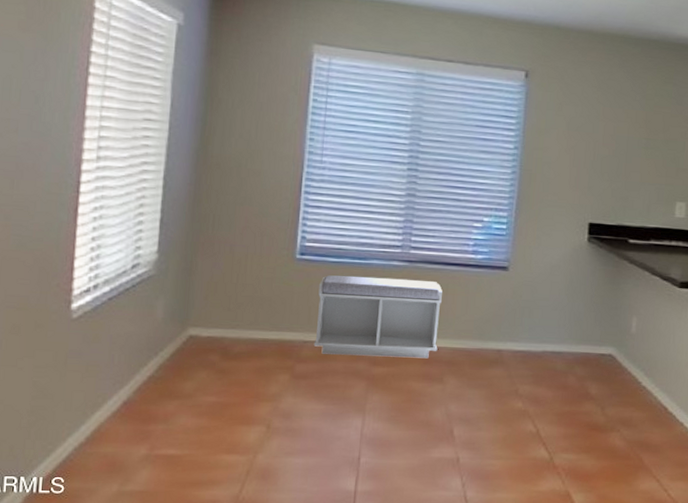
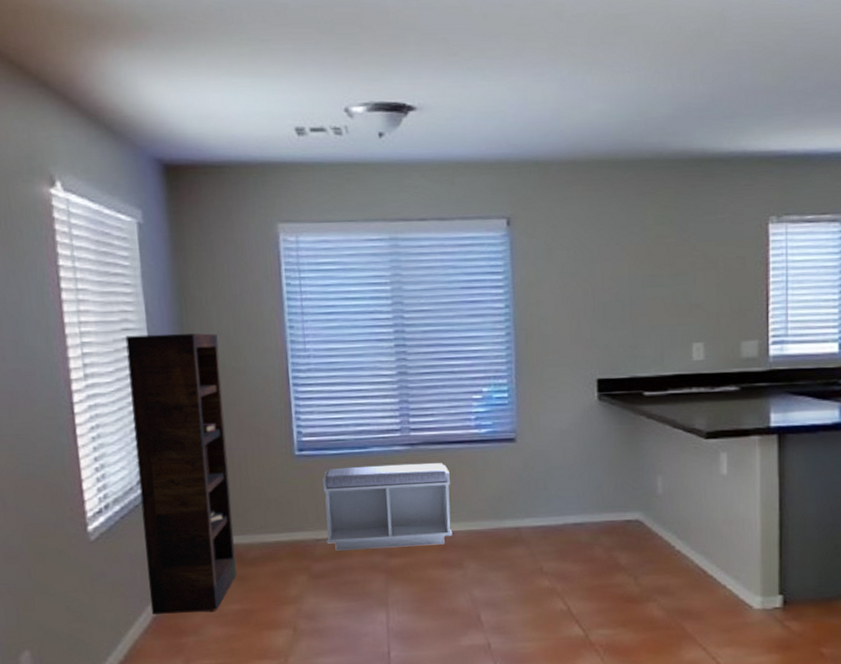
bookcase: none [123,125,238,401] -> present [125,333,237,615]

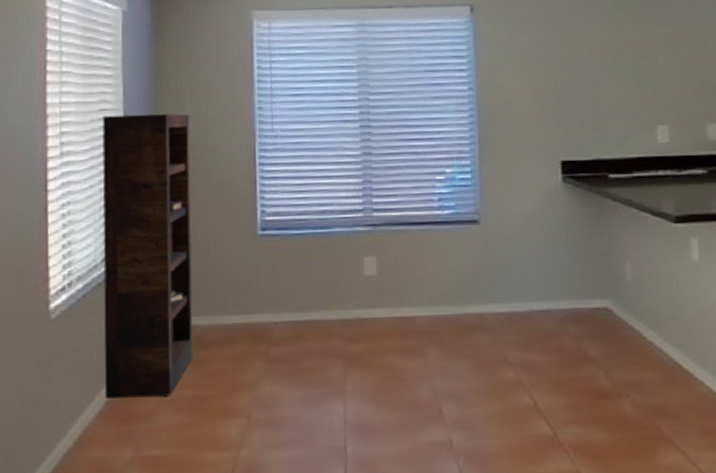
bench: present [322,463,453,551] -> none [284,244,414,335]

